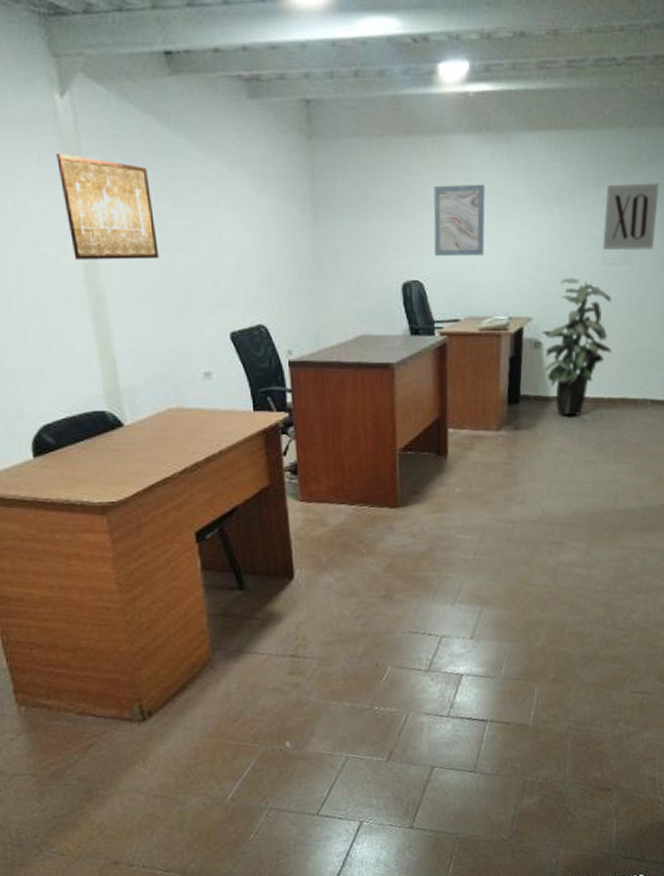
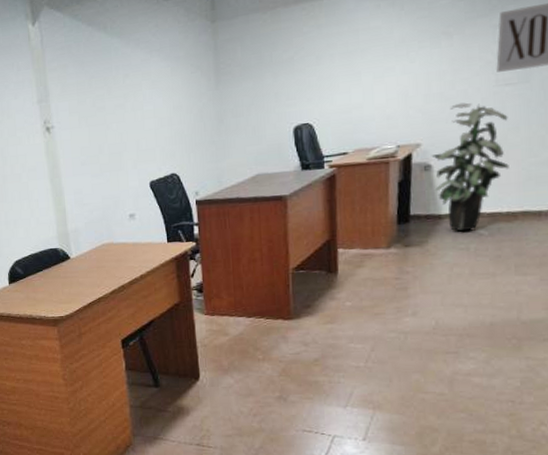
wall art: present [56,154,159,260] -> none [29,65,97,139]
wall art: present [433,184,485,256] -> none [322,32,372,100]

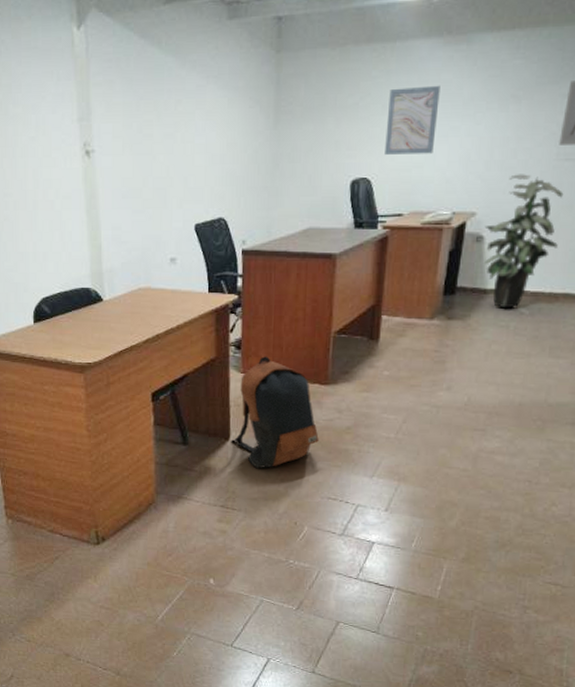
backpack: none [201,297,288,406] -> present [231,356,319,469]
wall art: none [322,32,372,100] -> present [385,85,440,155]

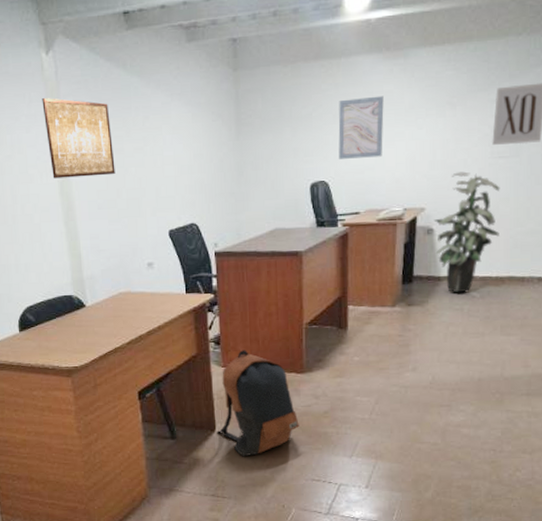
wall art: none [70,76,143,163] -> present [42,98,115,179]

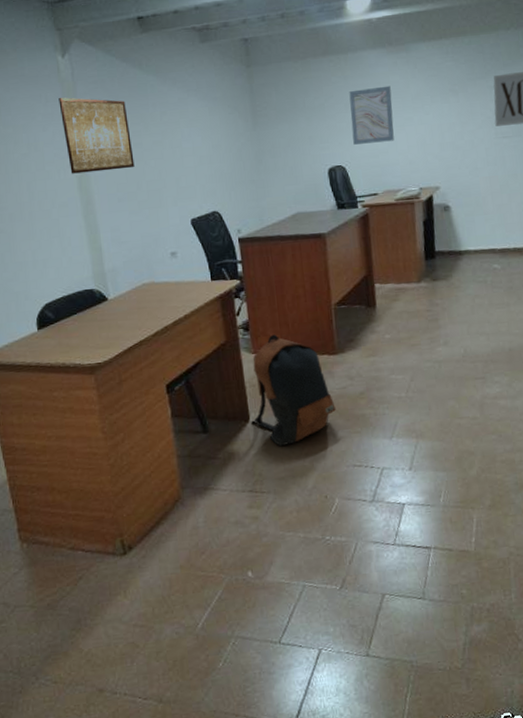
indoor plant: present [433,171,500,293] -> none [449,151,512,266]

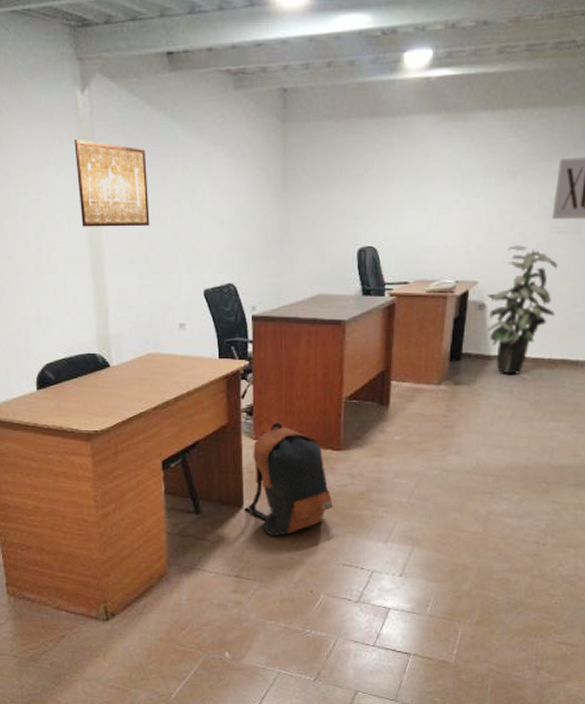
wall art: present [349,85,394,145] -> none [390,159,440,224]
indoor plant: none [449,151,512,266] -> present [486,245,558,374]

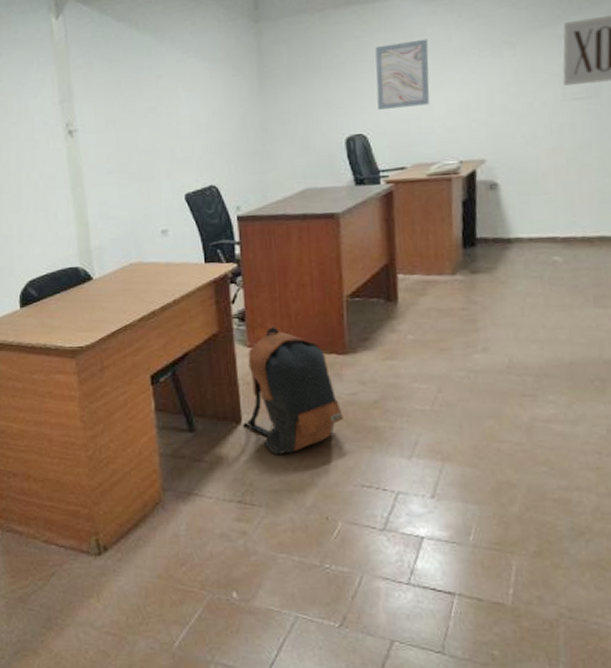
wall art: present [74,140,150,227] -> none [51,62,127,143]
wall art: none [390,159,440,224] -> present [375,39,430,110]
indoor plant: present [486,245,558,374] -> none [497,117,582,258]

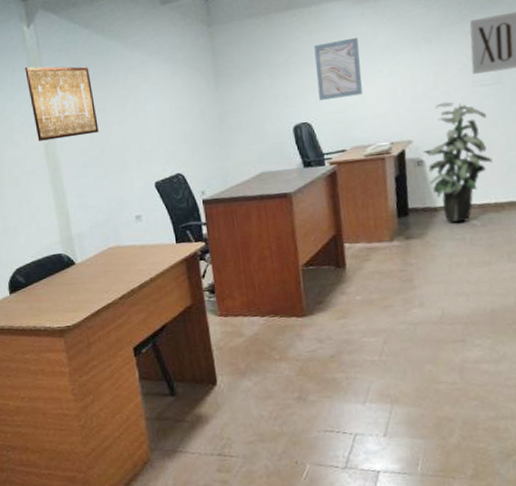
wall art: none [51,62,127,143] -> present [25,66,99,141]
backpack: present [243,327,343,456] -> none [219,296,305,411]
indoor plant: none [497,117,582,258] -> present [422,102,493,223]

